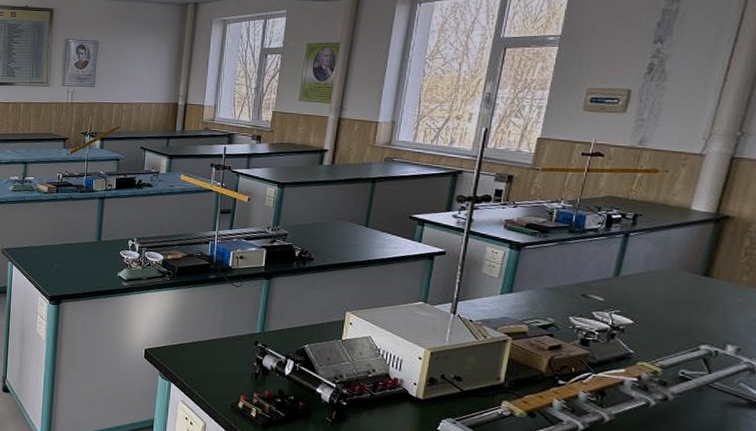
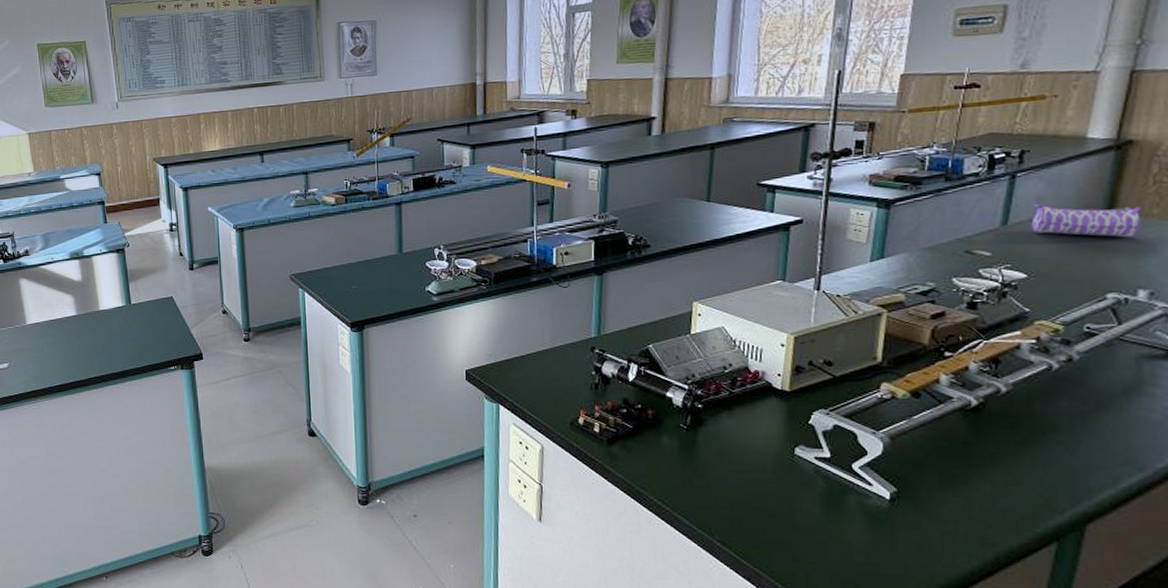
pencil case: none [639,261,733,298] -> present [1031,204,1141,237]

